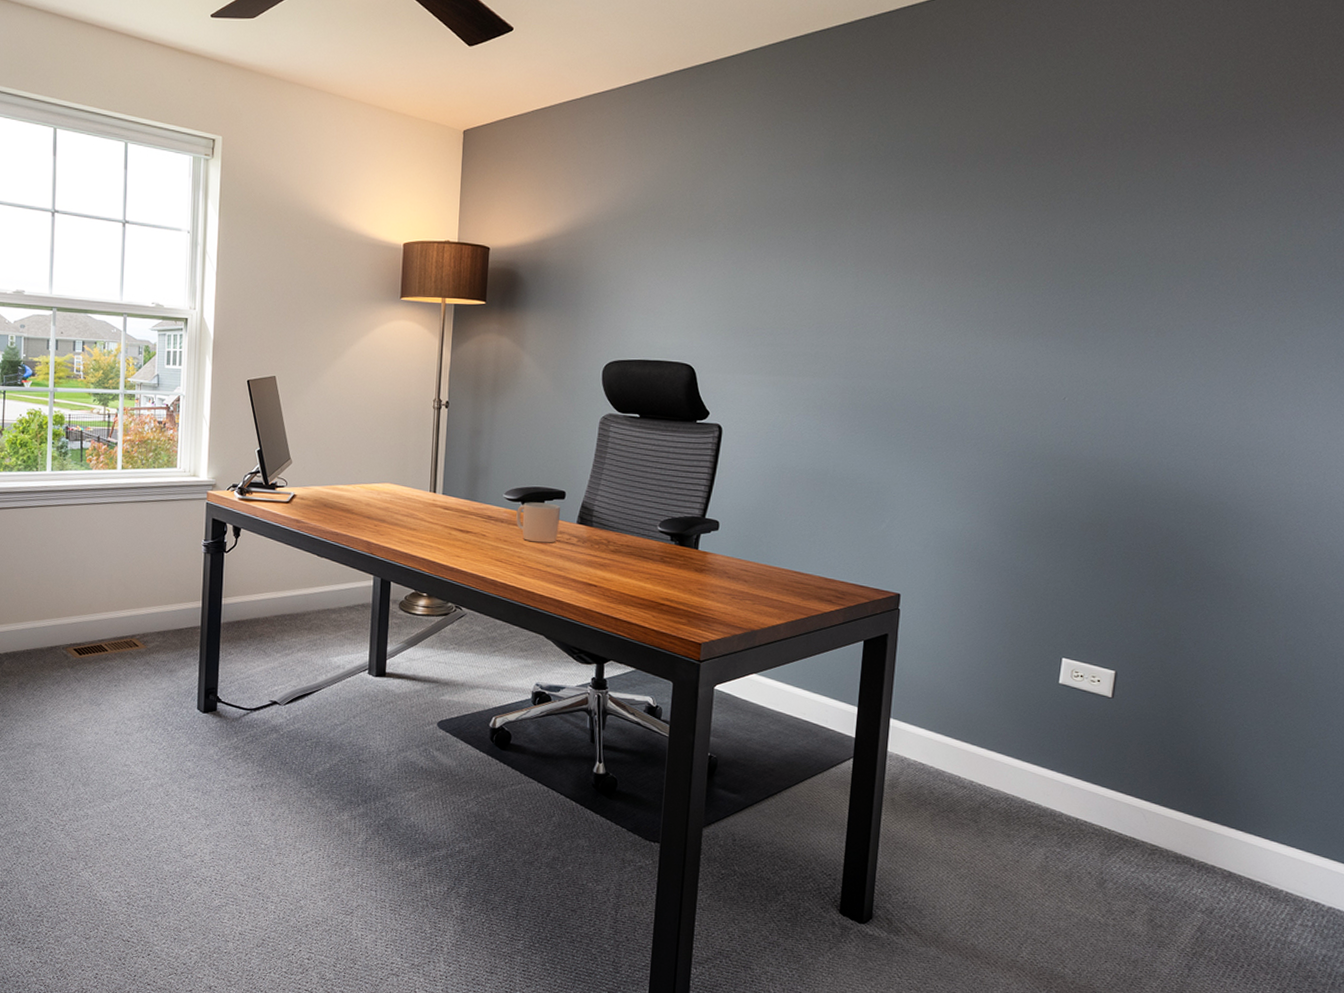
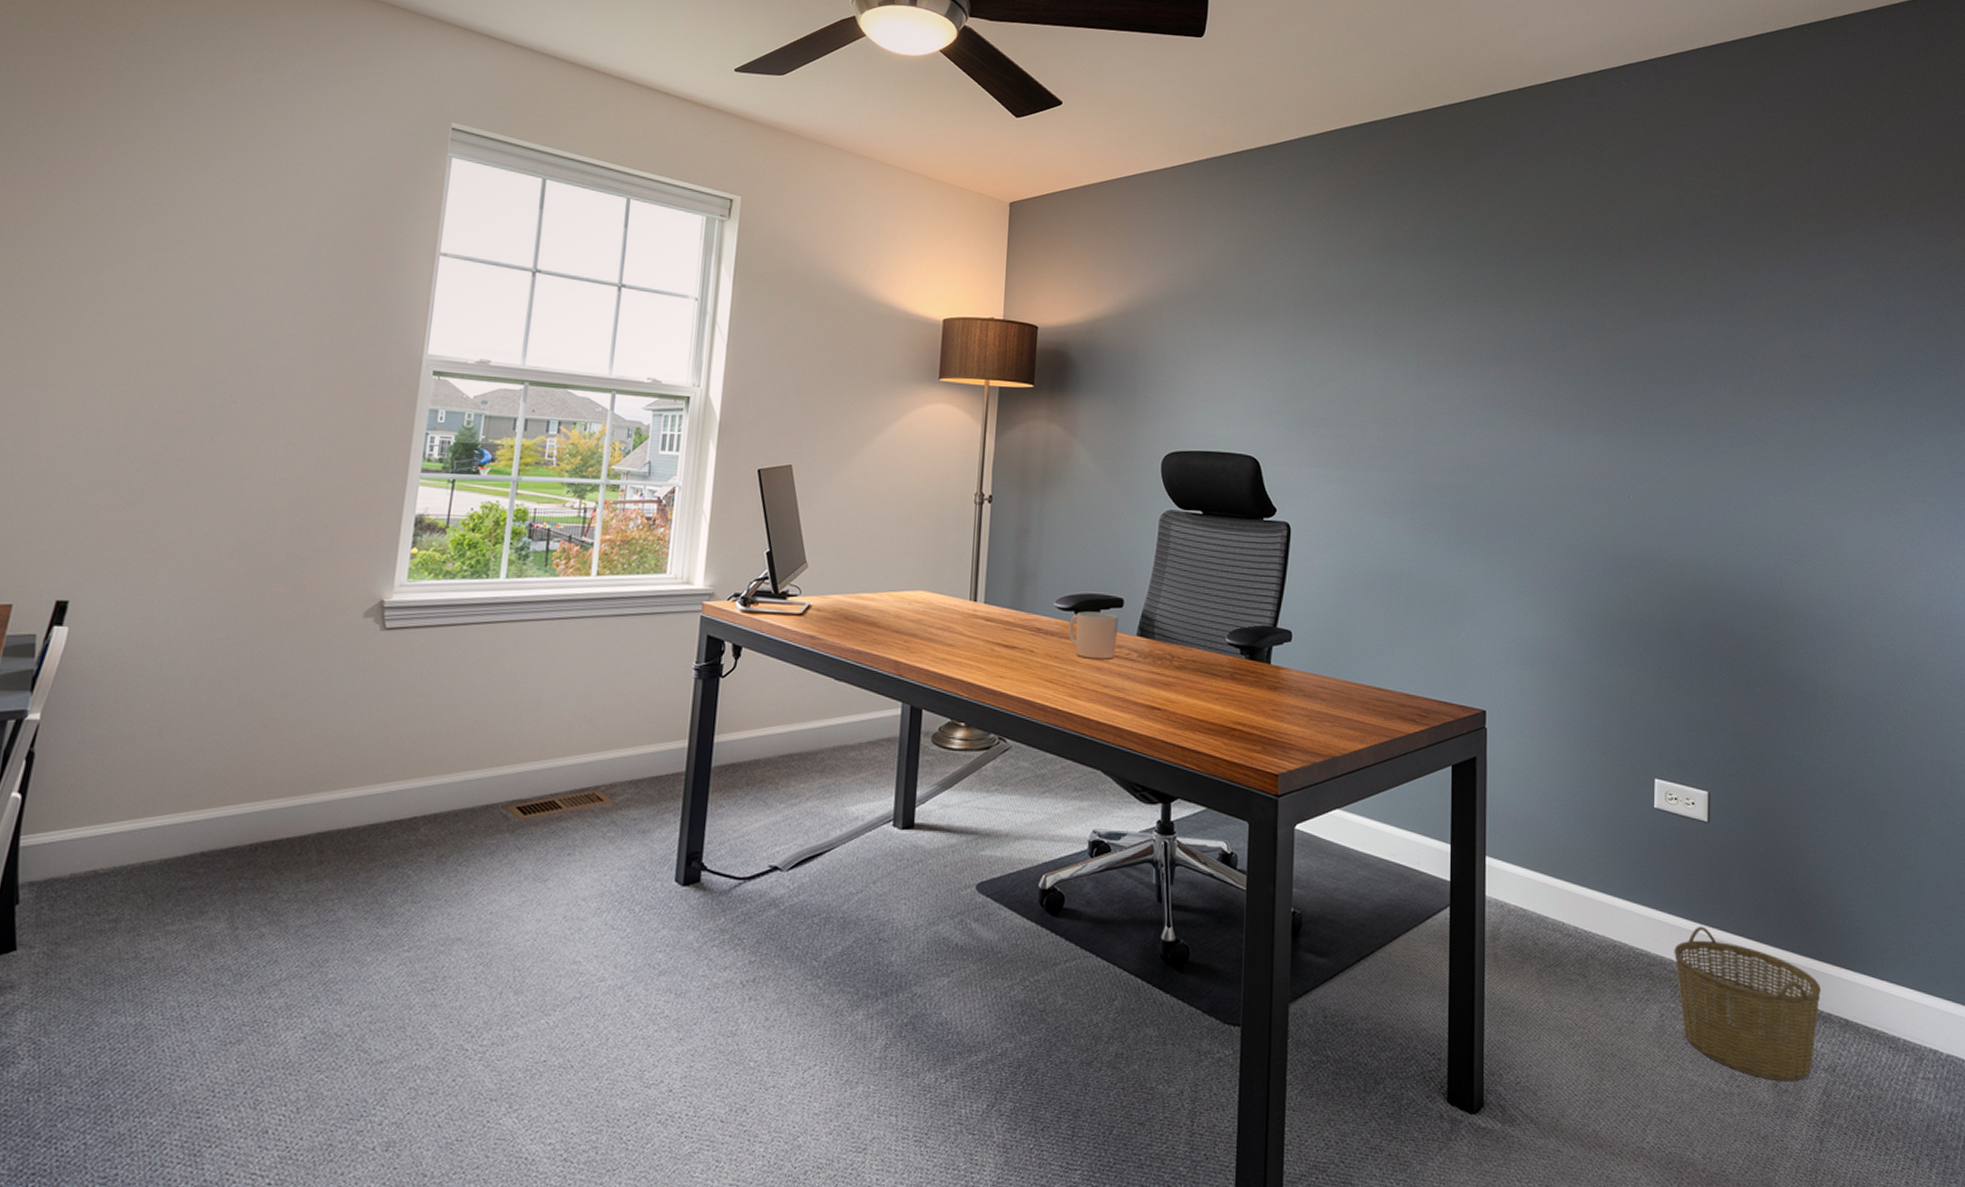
basket: none [1064,785,1208,919] -> present [1674,926,1821,1081]

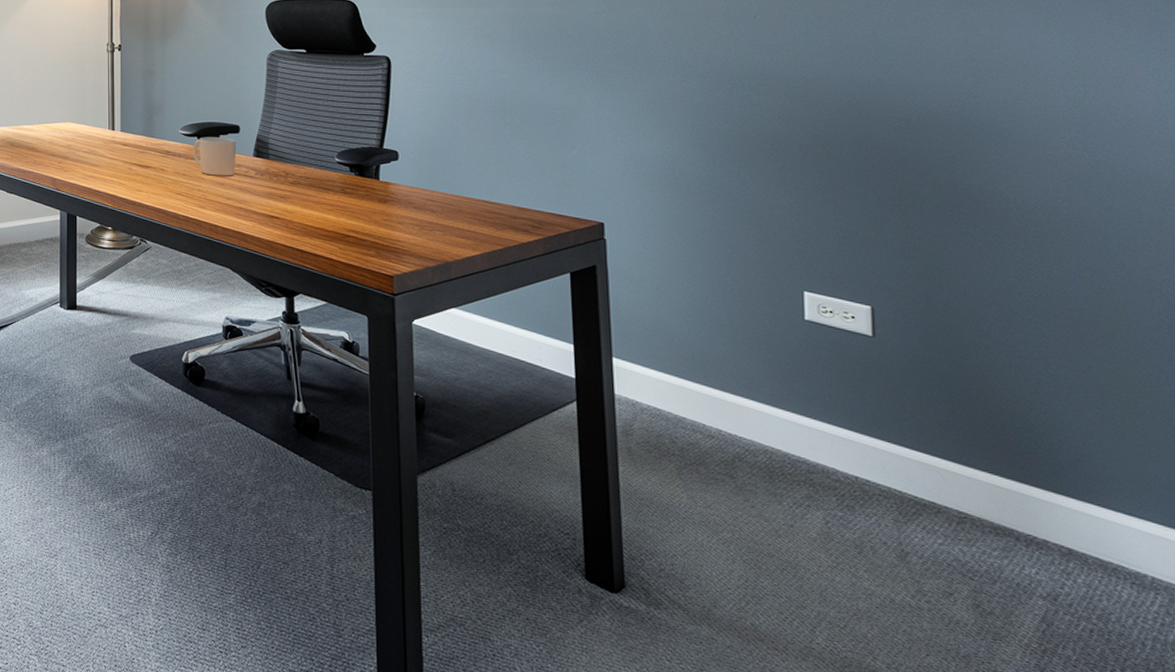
basket: present [1674,926,1821,1081] -> none [838,438,1033,605]

